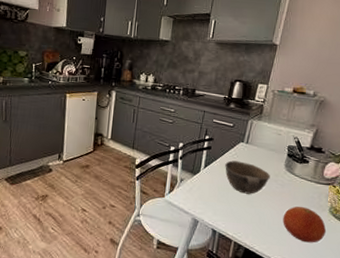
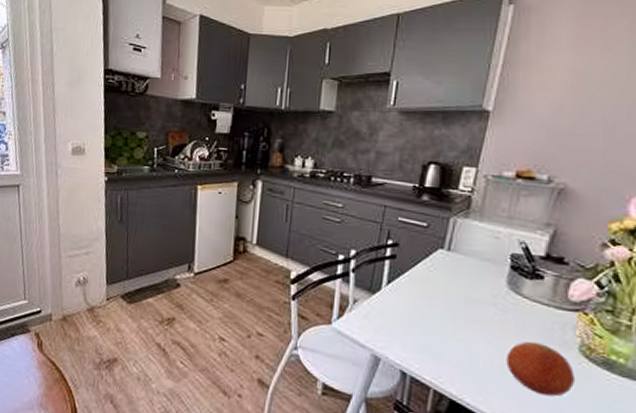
bowl: present [225,160,270,194] -> none [417,274,485,323]

